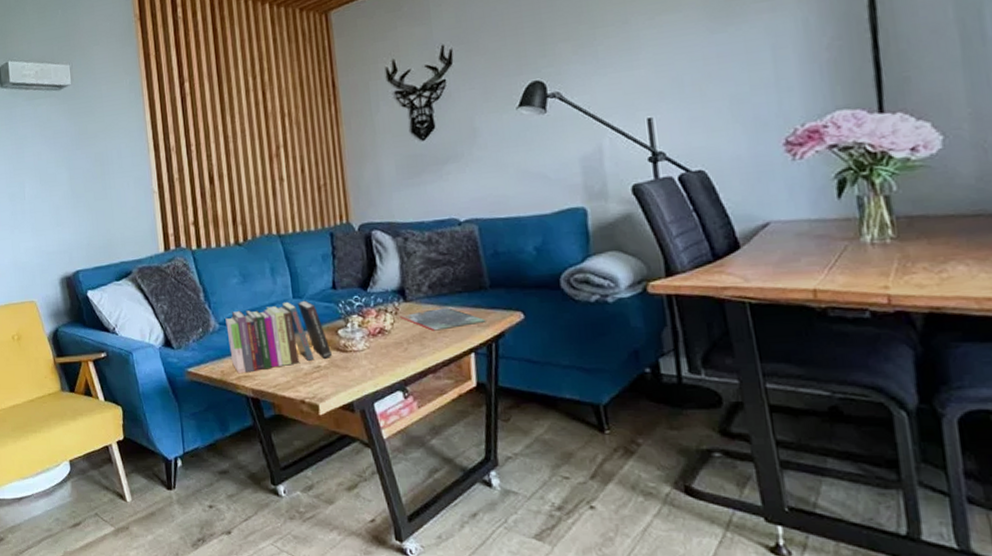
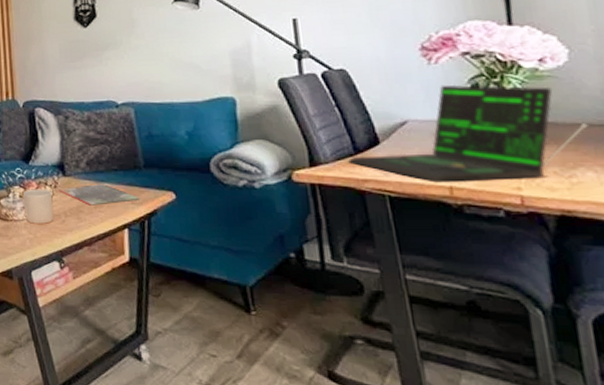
mug: none [361,316,396,354] -> present [22,189,54,224]
laptop: none [707,177,961,286] -> present [348,84,588,183]

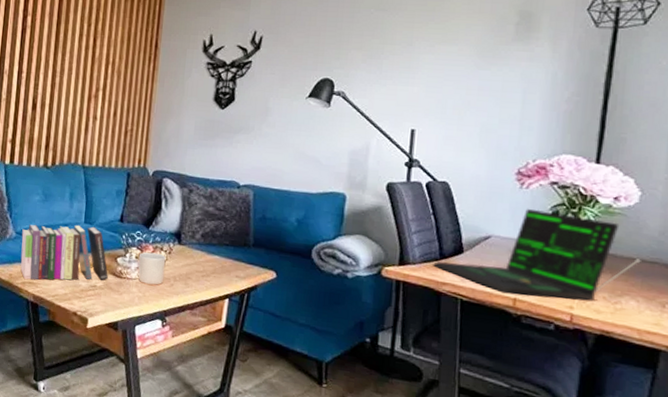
magazine: present [57,184,140,205] -> none [171,255,244,275]

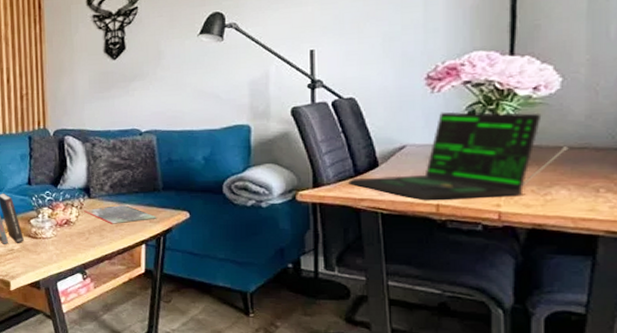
mug: present [138,252,166,285] -> none [51,210,79,241]
magazine: none [171,255,244,275] -> present [83,205,157,224]

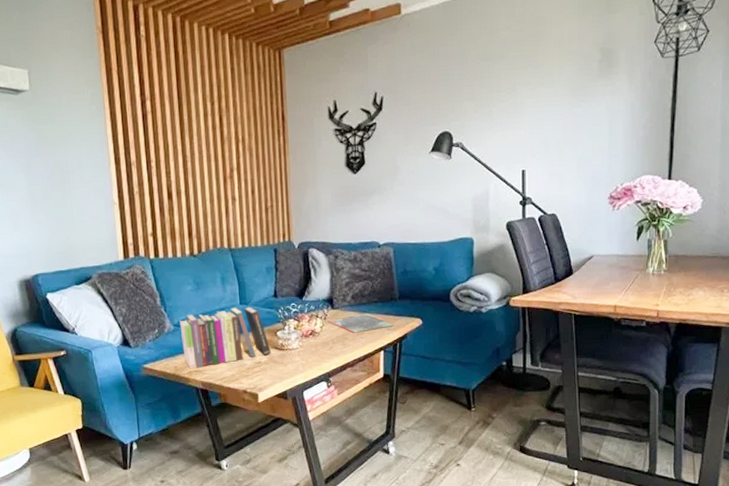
laptop: present [348,111,569,201] -> none [550,226,705,303]

